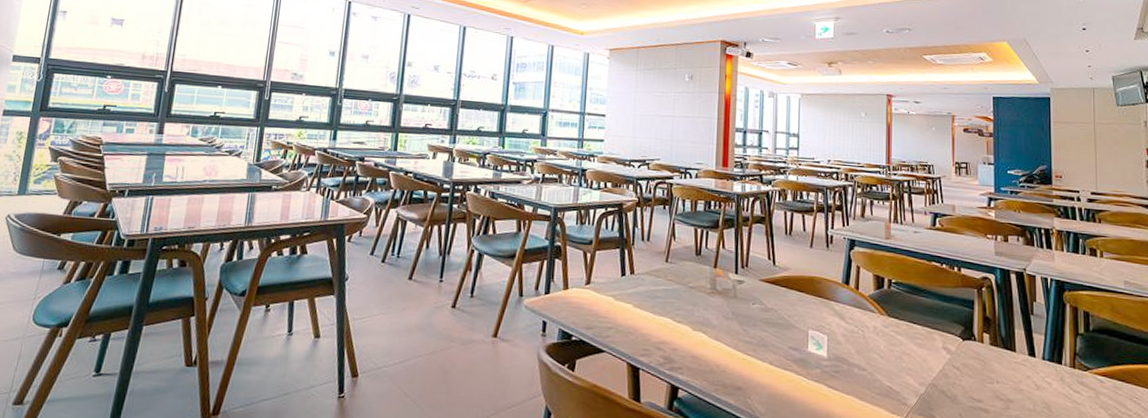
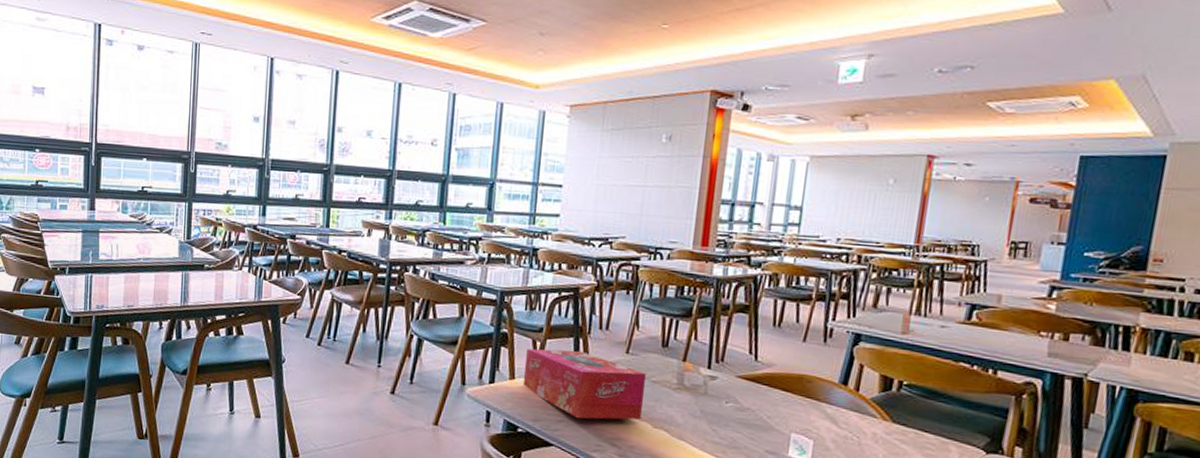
tissue box: none [576,260,683,325] -> present [524,348,646,420]

